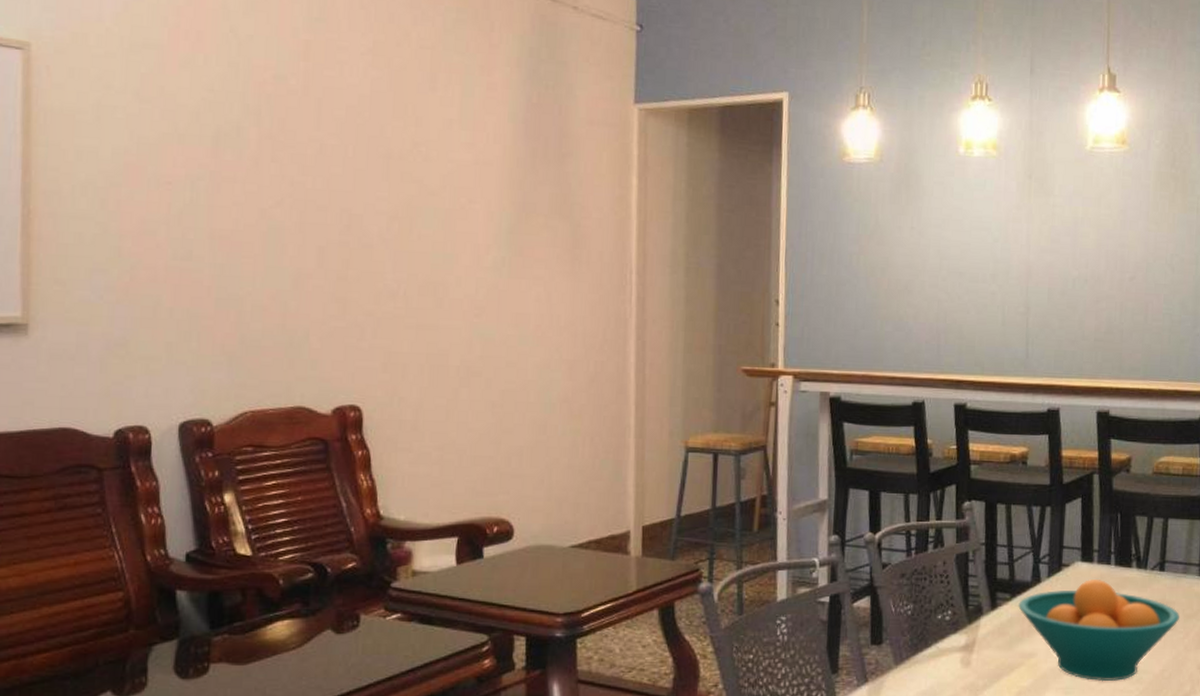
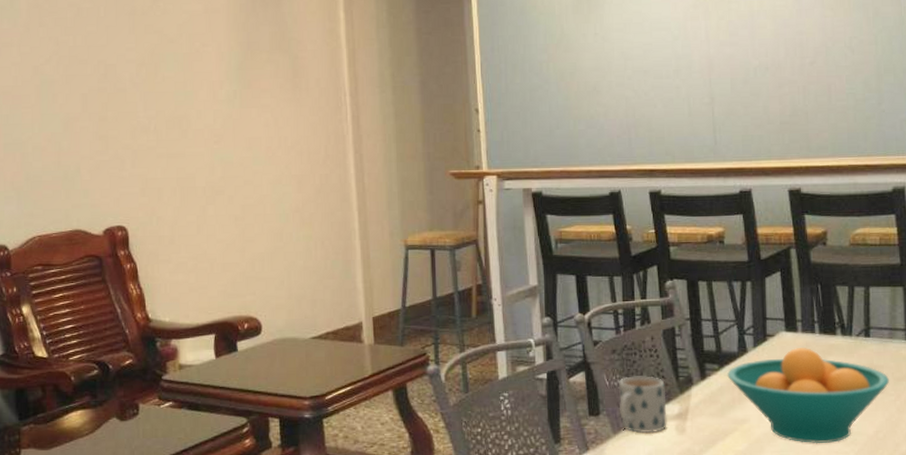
mug: none [902,603,954,666] -> present [619,376,667,434]

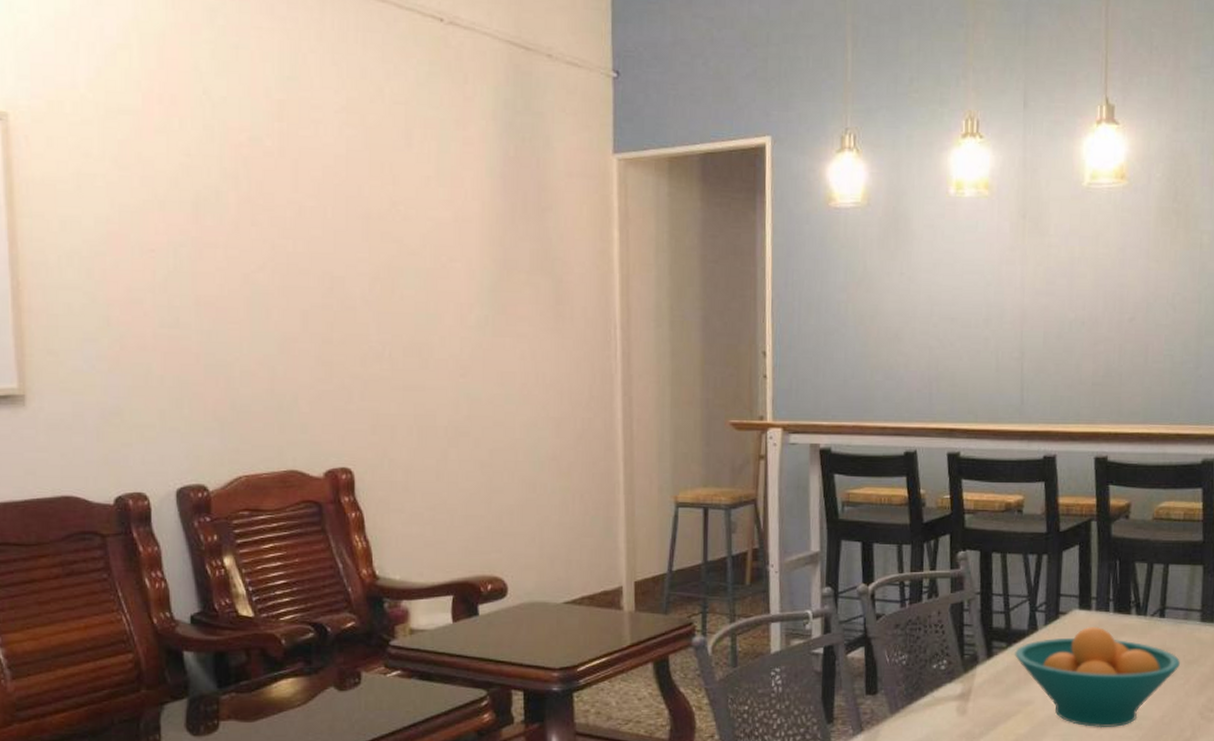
mug: present [619,376,667,434] -> none [898,653,950,715]

